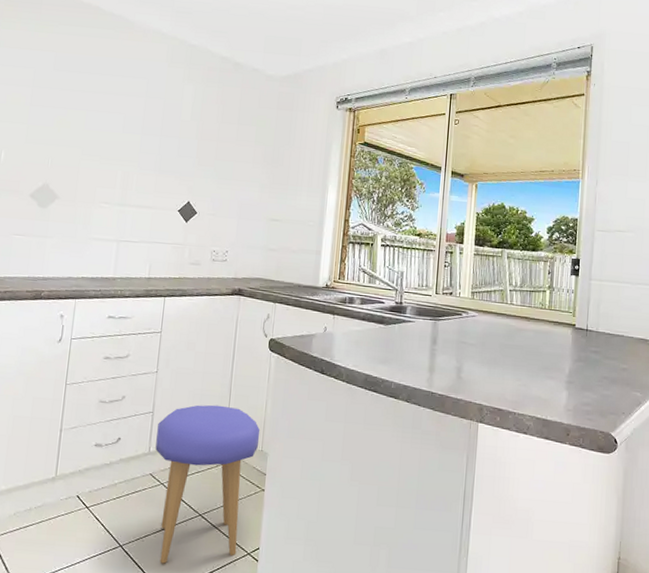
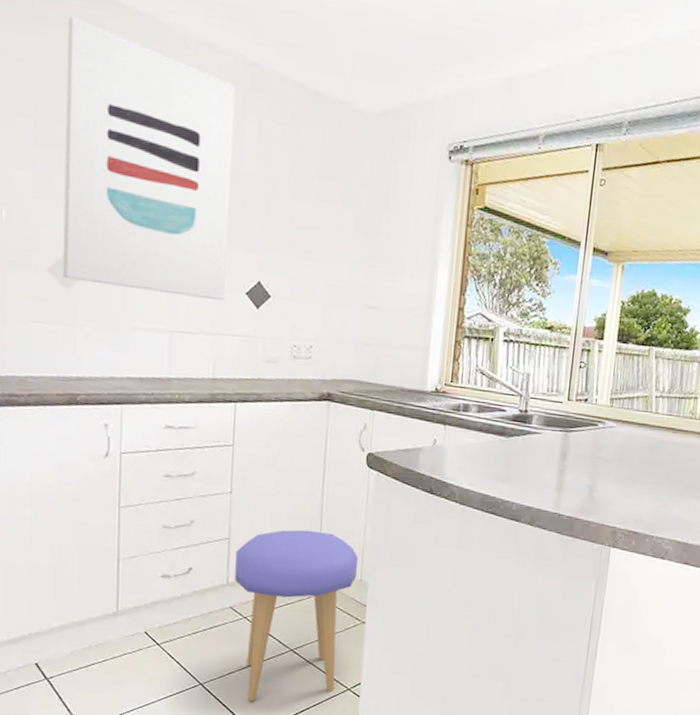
wall art: none [41,18,179,217] -> present [63,15,236,301]

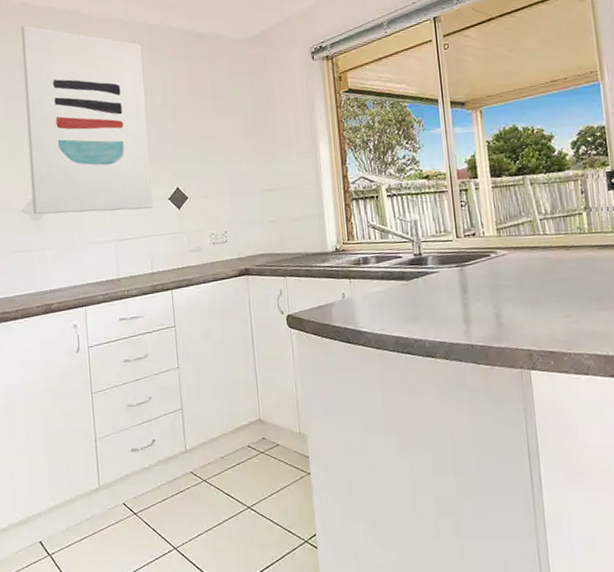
stool: present [235,529,359,702] -> none [189,392,296,562]

